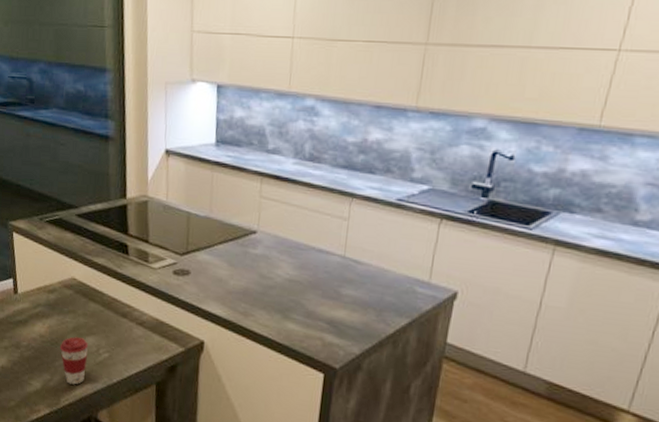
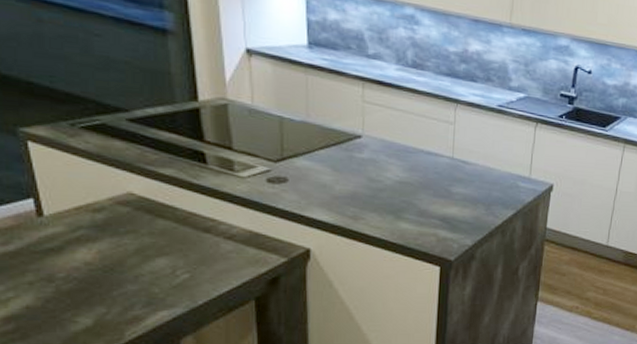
coffee cup: present [59,336,89,385] -> none [117,260,161,314]

